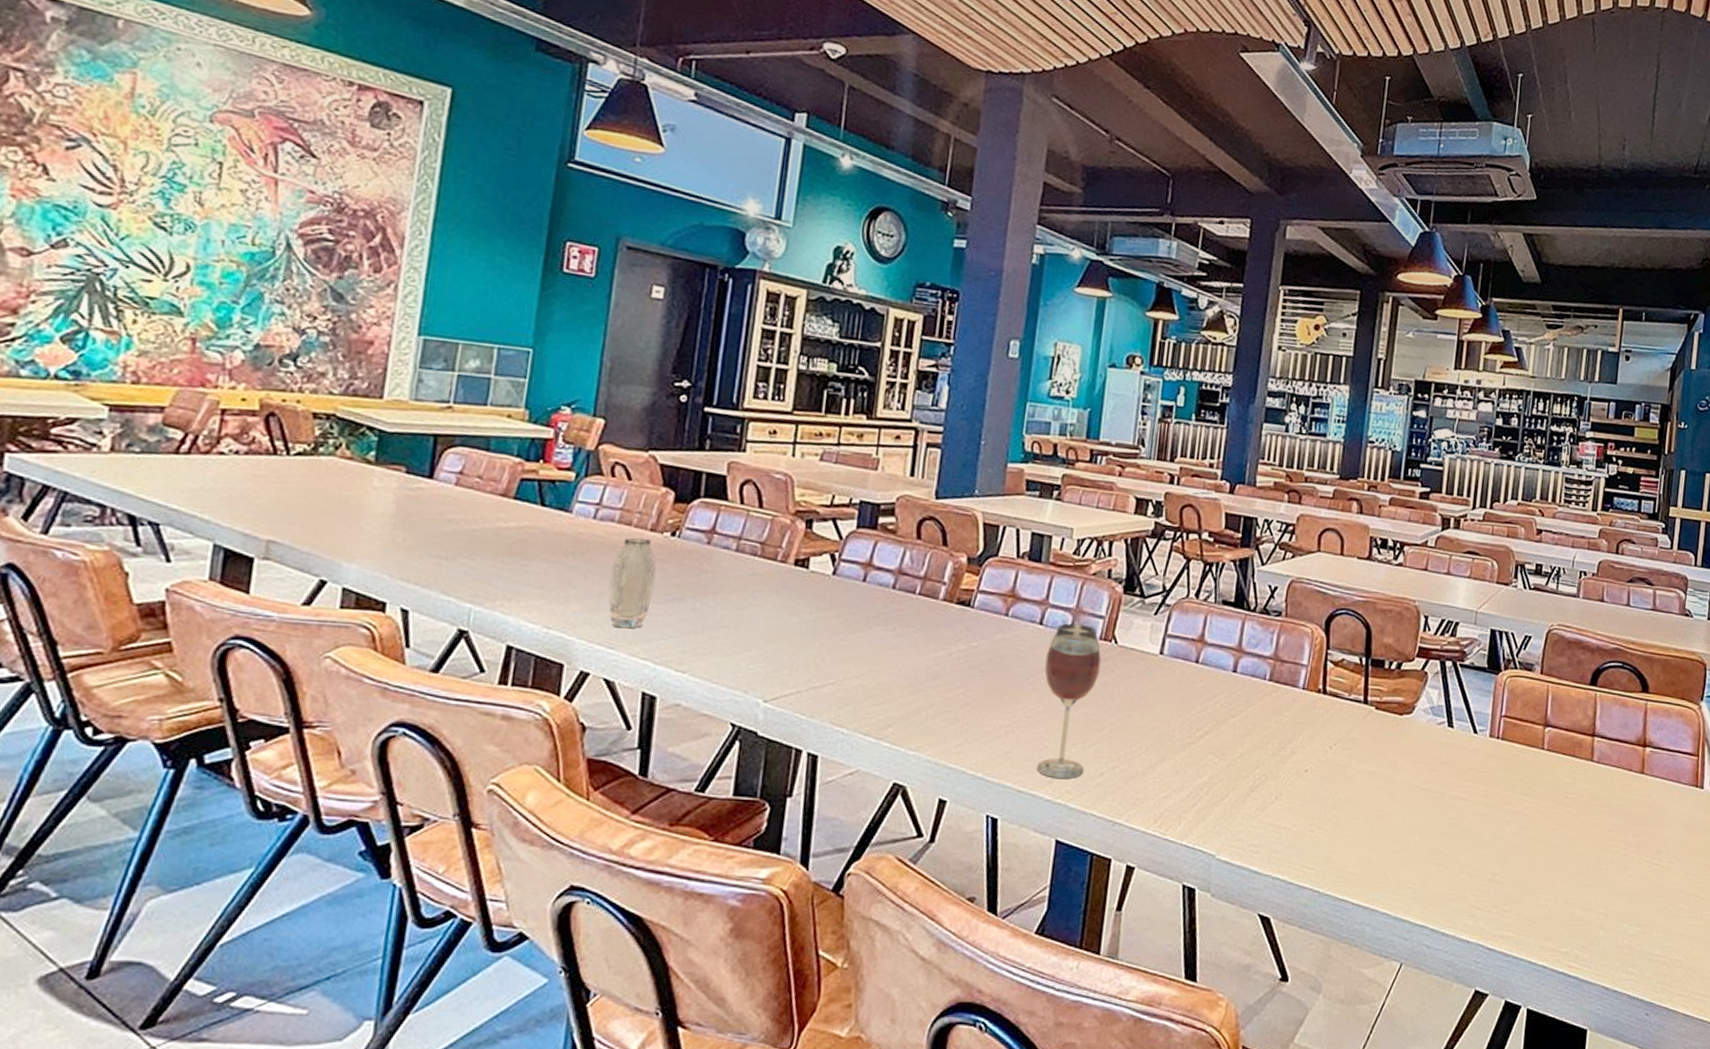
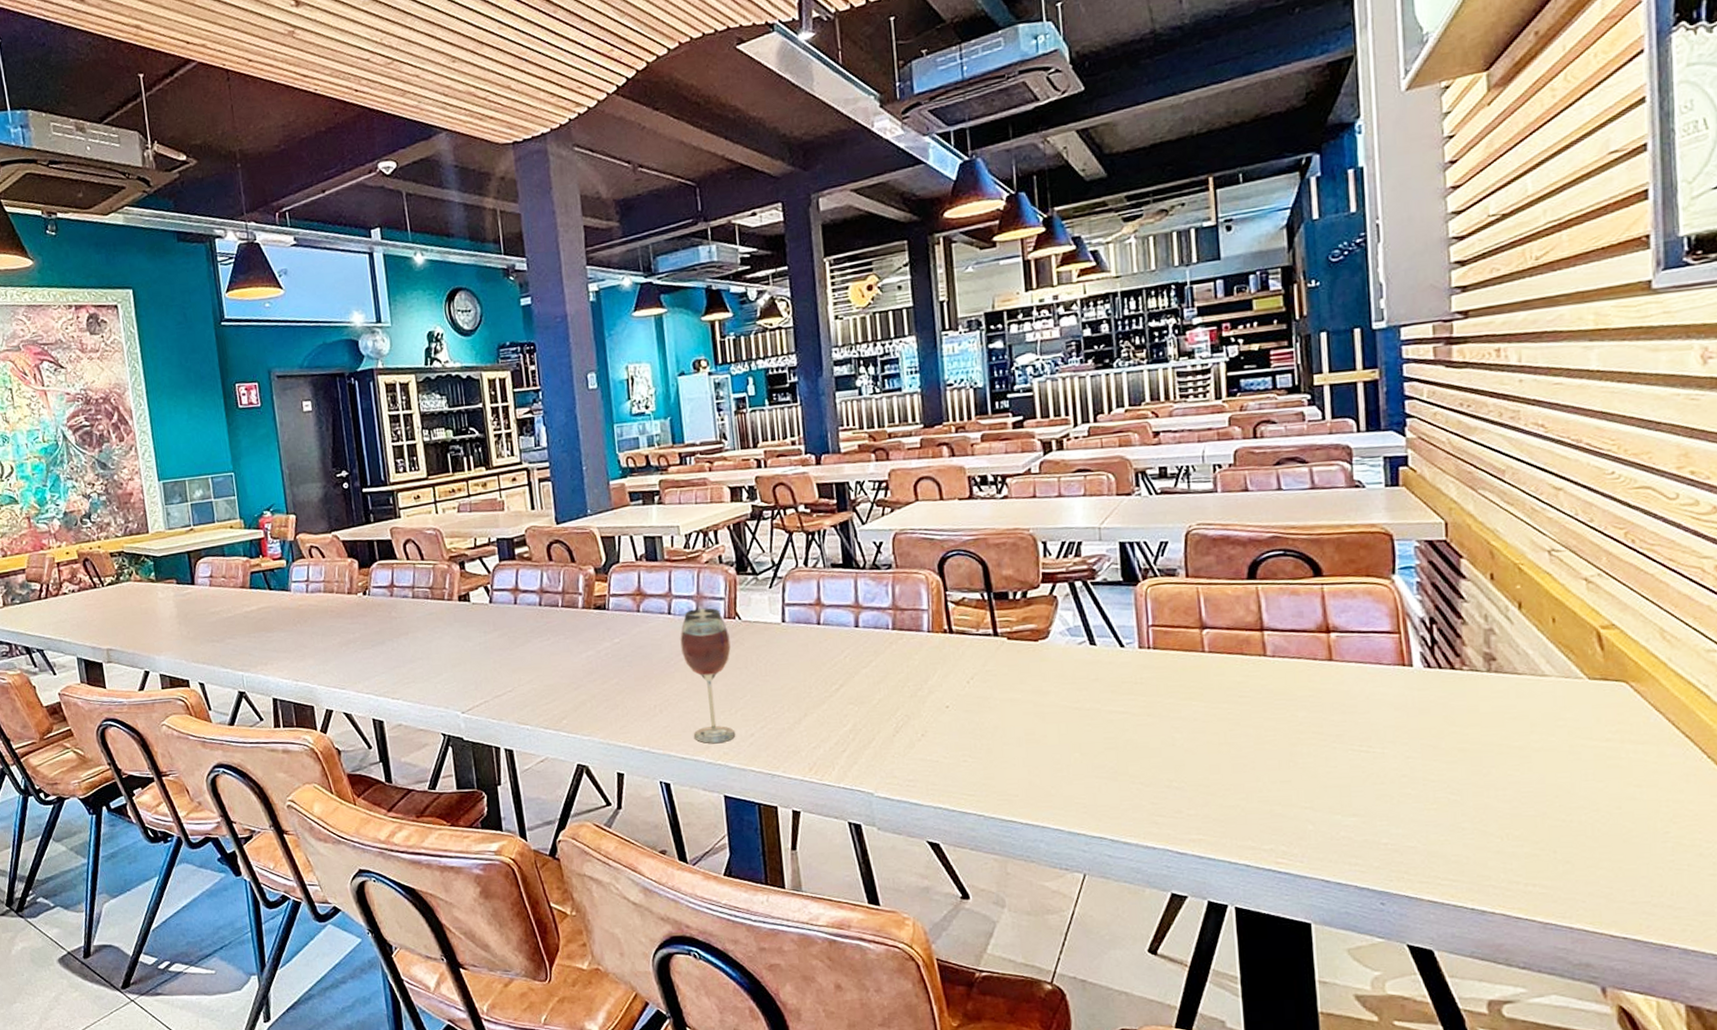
vase: present [608,538,656,629] -> none [328,601,362,673]

